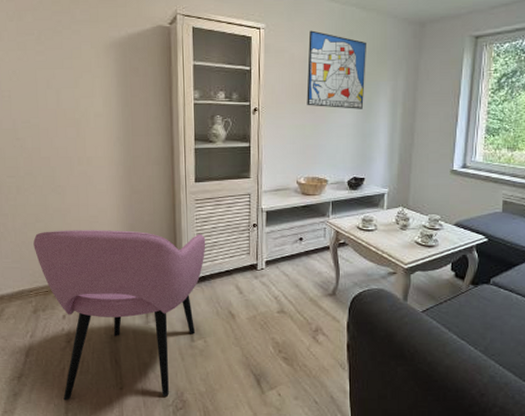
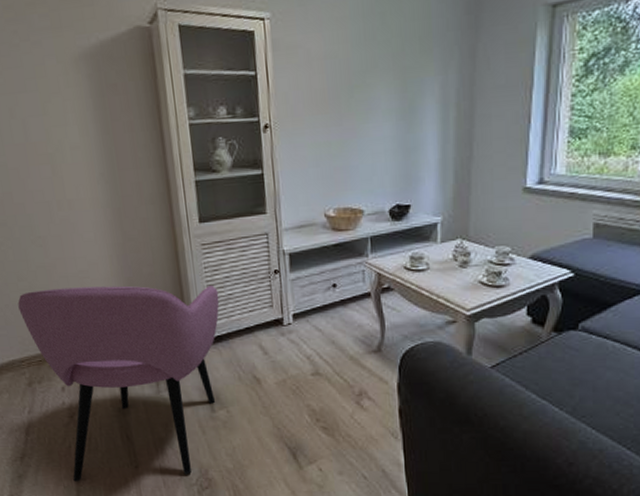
wall art: present [307,30,366,109] -> none [328,15,405,117]

